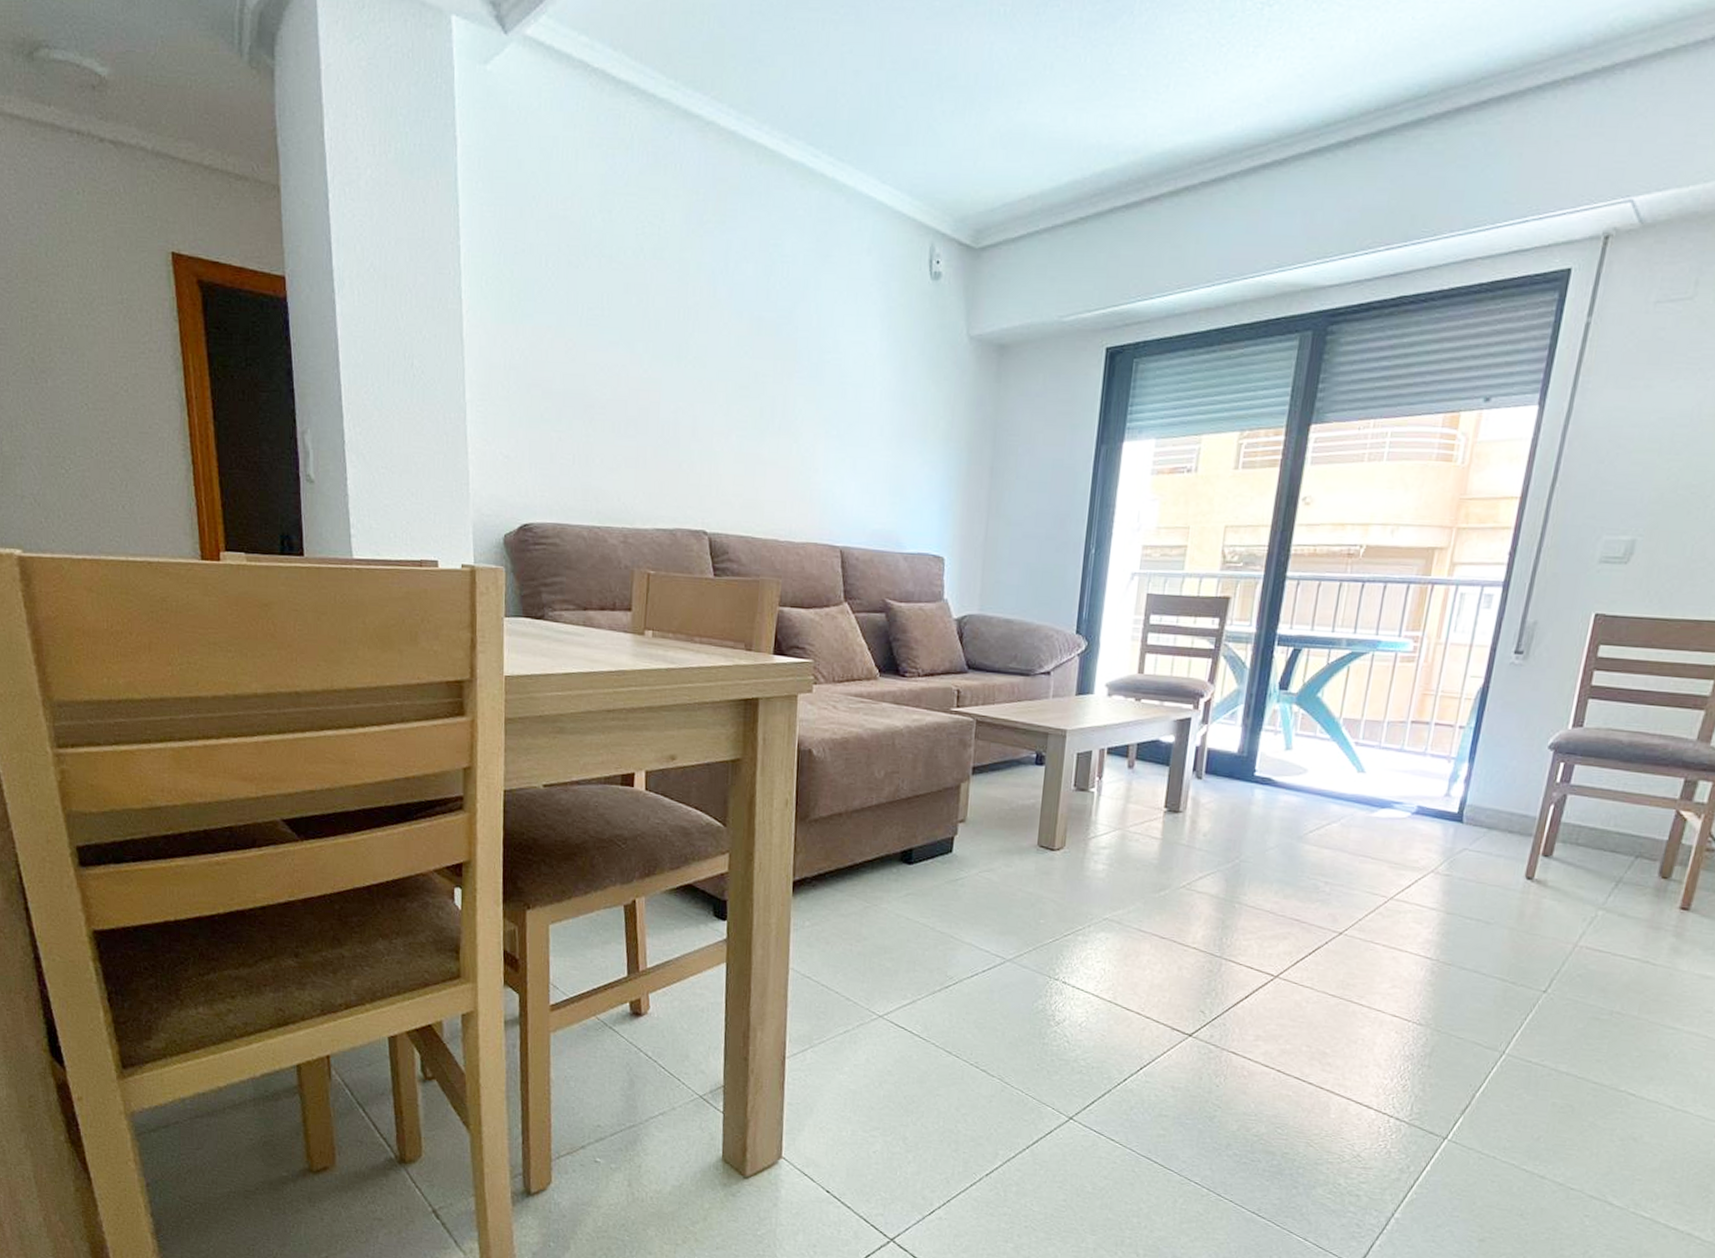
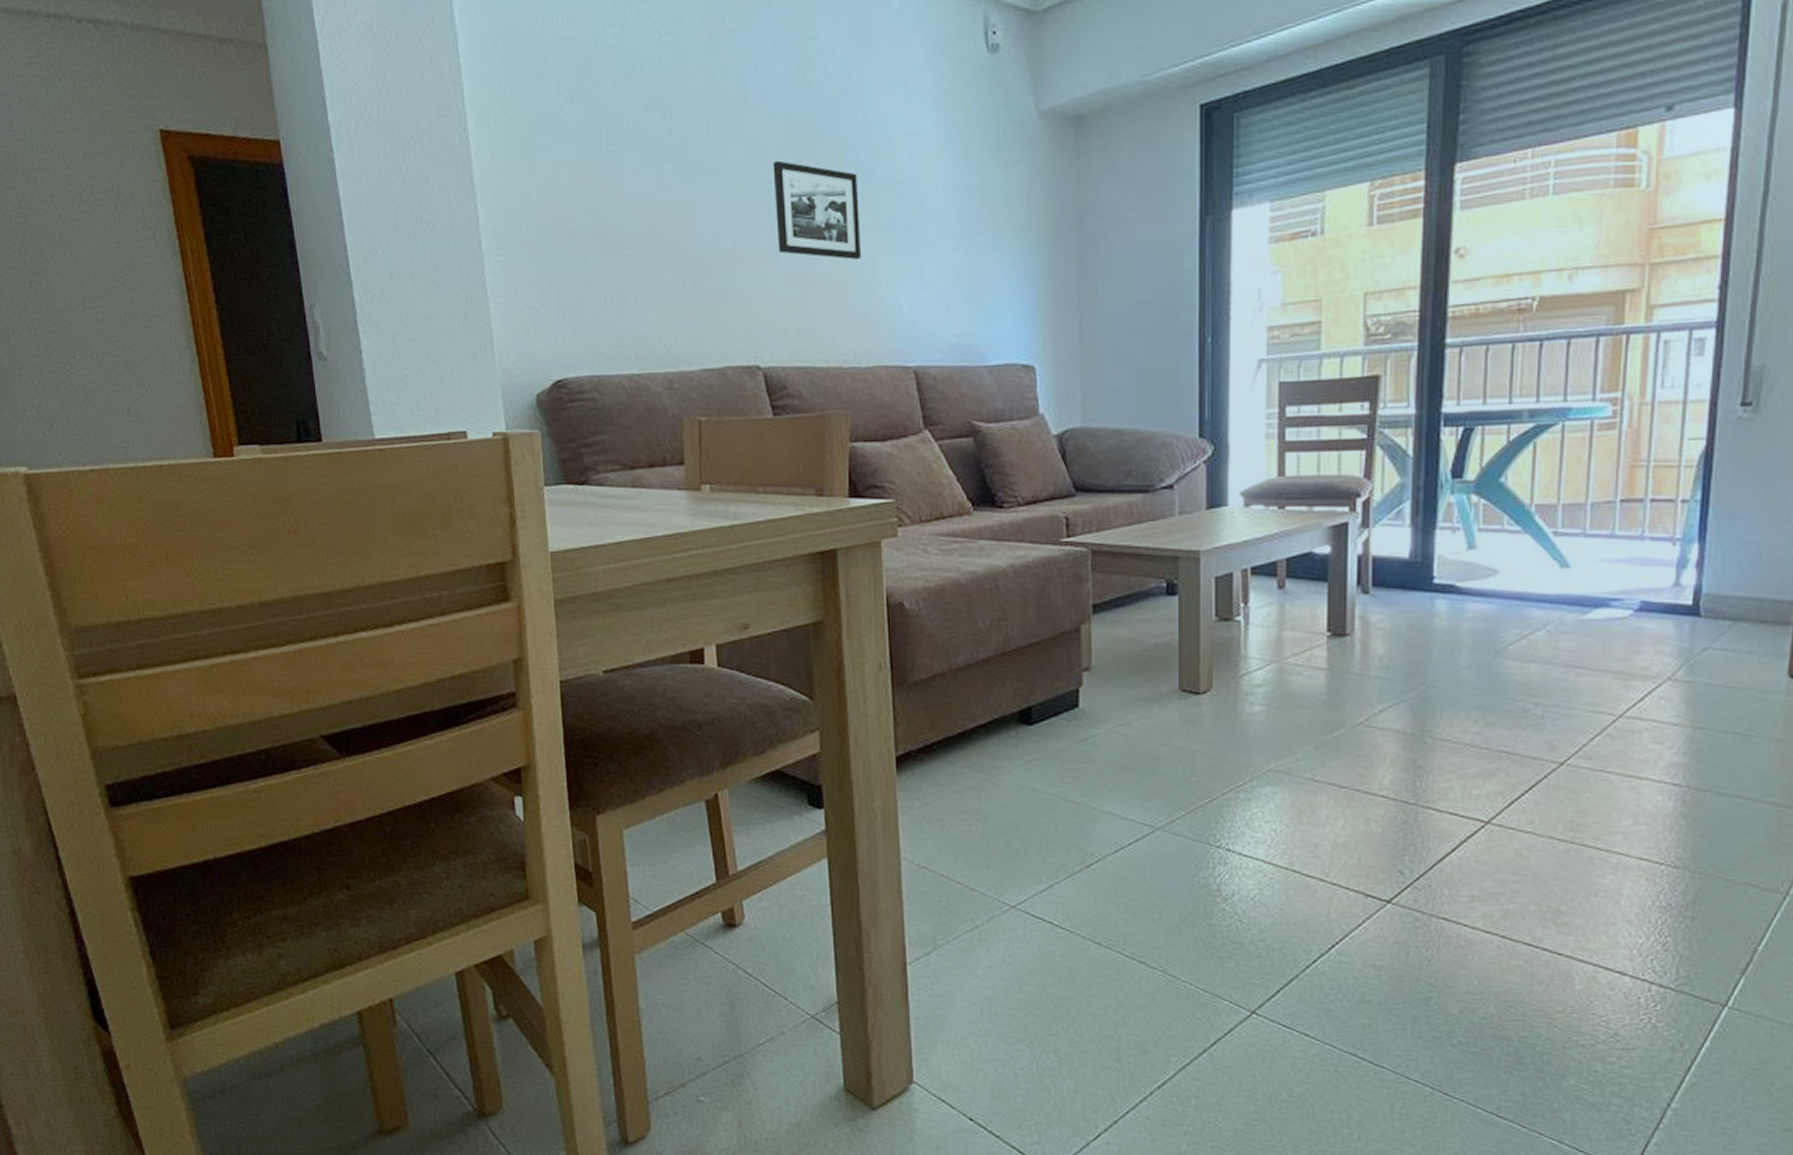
picture frame: none [732,351,807,447] -> present [772,160,862,260]

